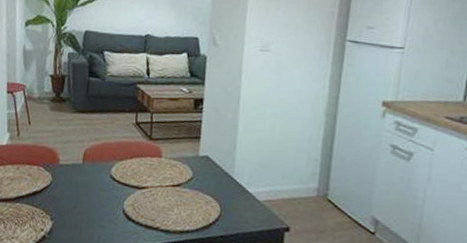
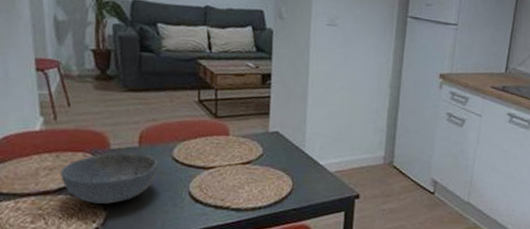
bowl: none [19,167,98,215] -> present [60,152,159,204]

